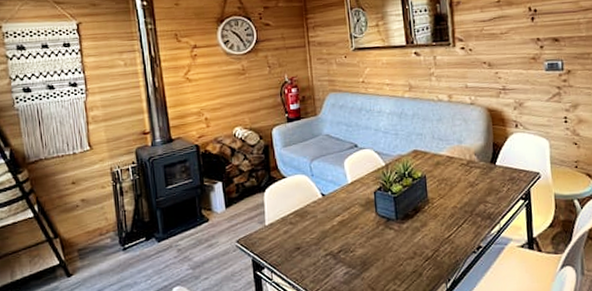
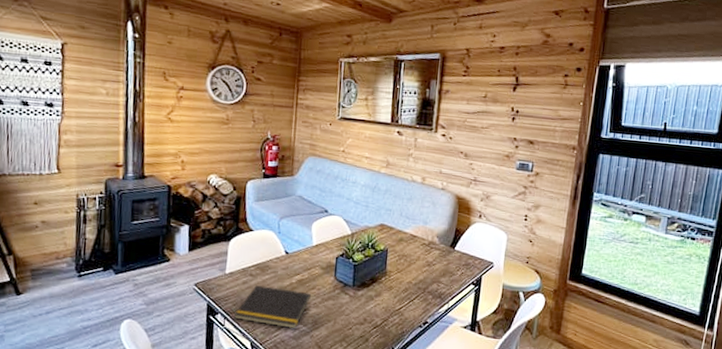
notepad: none [281,232,355,273] -> present [234,285,311,328]

